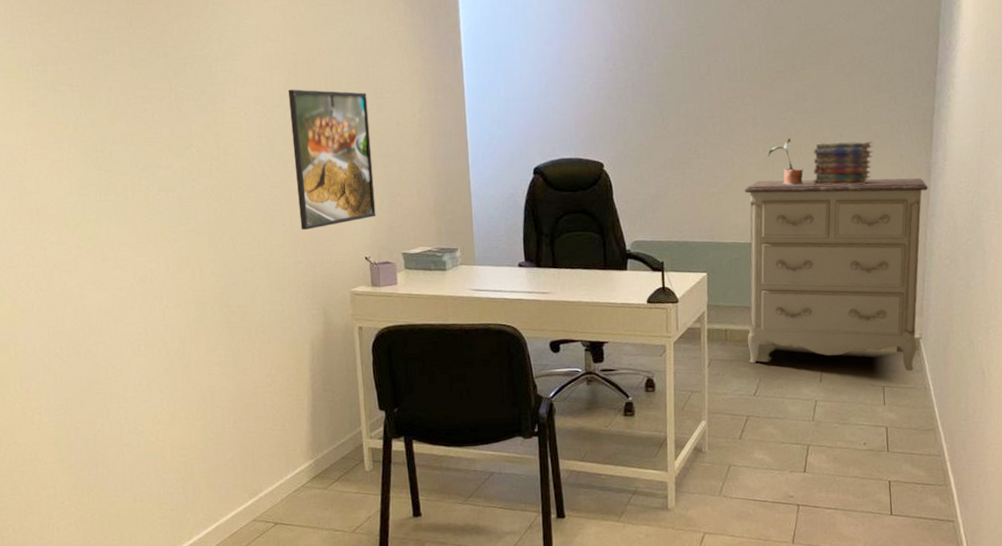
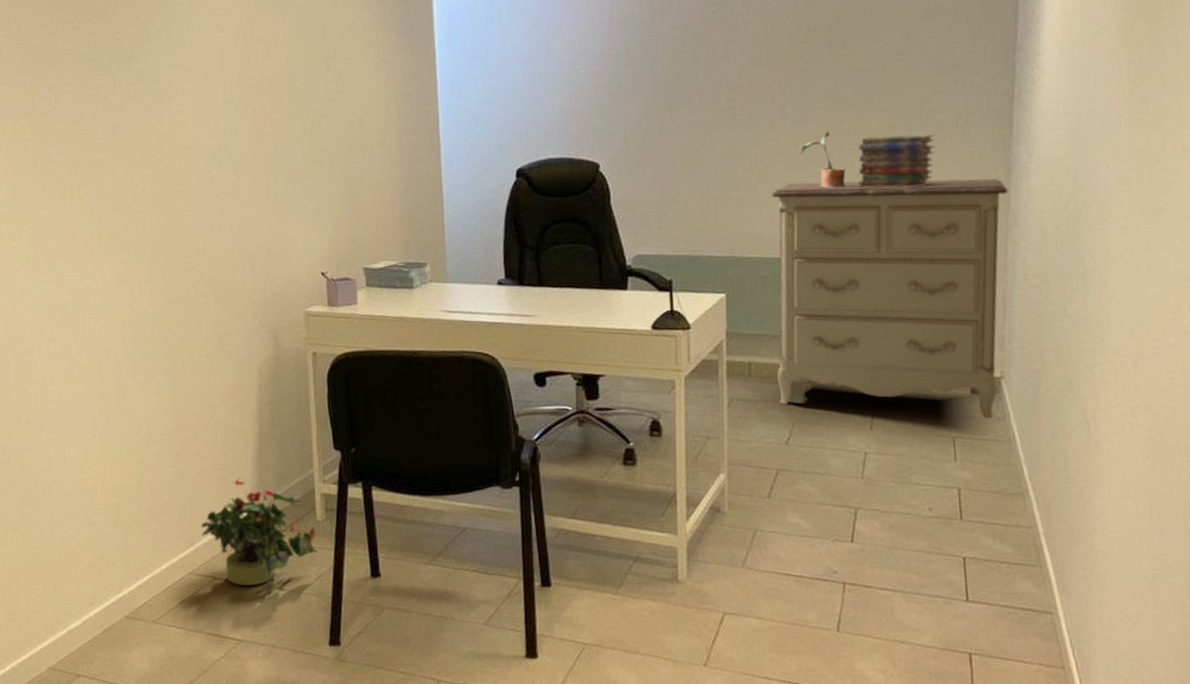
potted plant: none [262,436,367,529] -> present [201,477,319,586]
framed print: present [287,89,376,230] -> none [240,83,335,241]

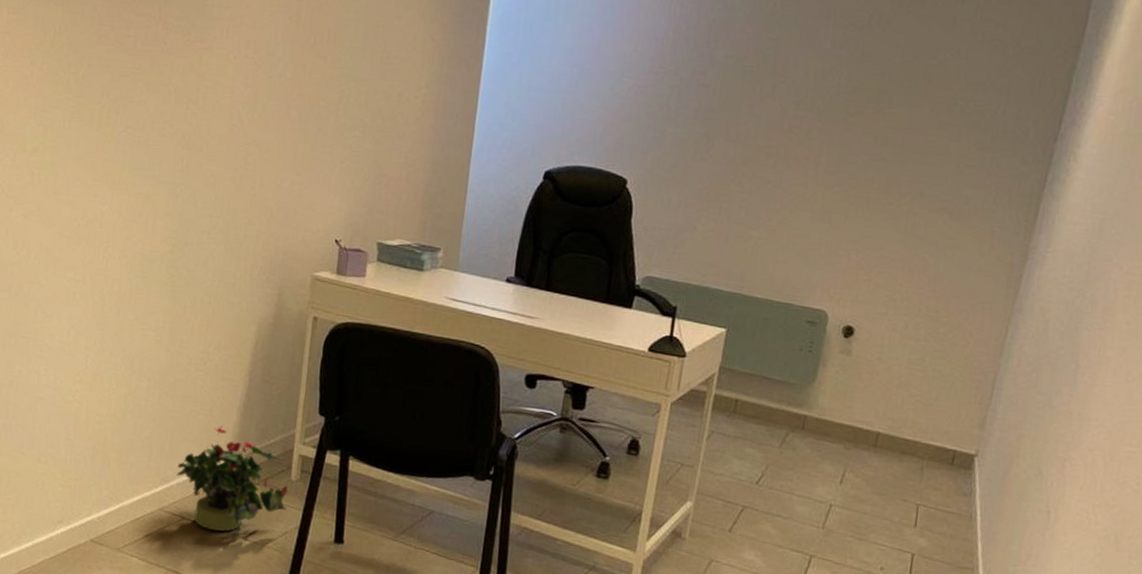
dresser: present [772,178,1008,419] -> none [758,231,1021,493]
potted plant: present [800,131,848,188] -> none [826,186,867,246]
book stack: present [858,134,935,188] -> none [877,198,961,258]

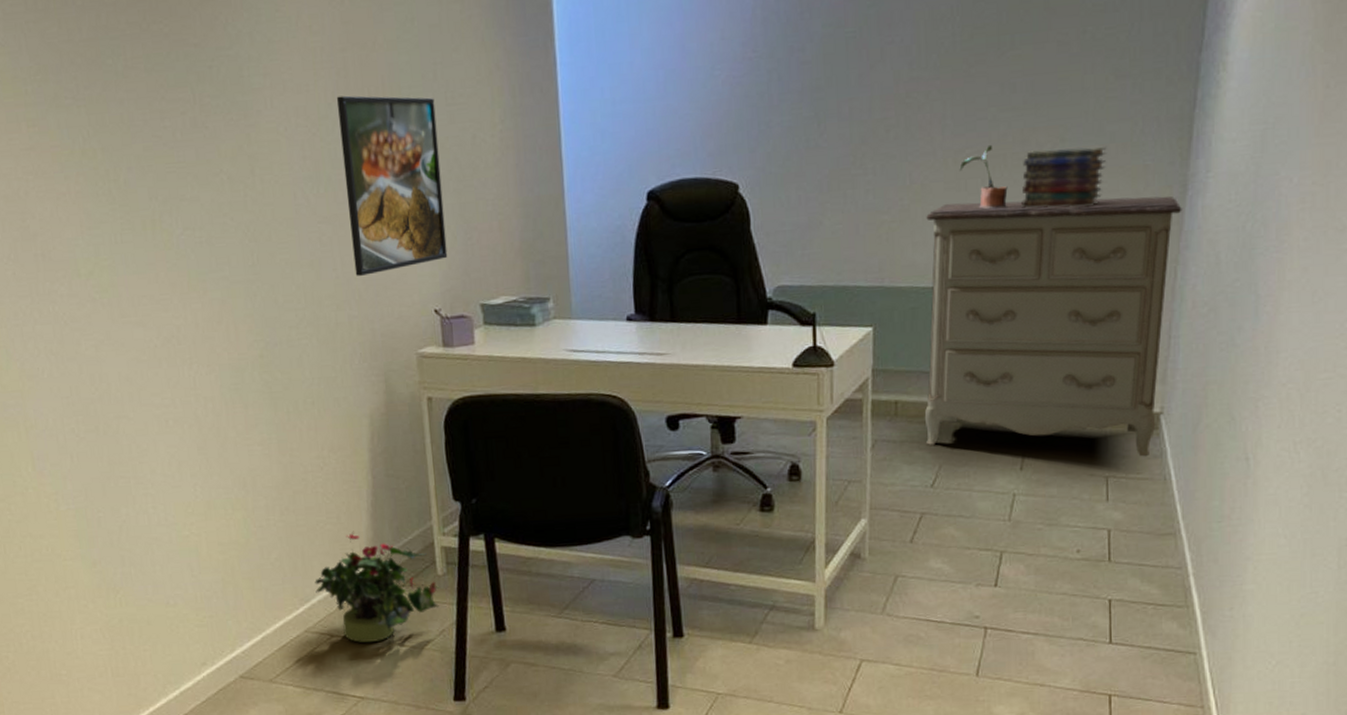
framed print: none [271,38,371,198] -> present [336,95,448,276]
dresser: none [758,231,1021,493] -> present [924,196,1182,457]
potted plant: none [826,186,867,246] -> present [959,144,1010,209]
book stack: none [877,198,961,258] -> present [1021,146,1107,208]

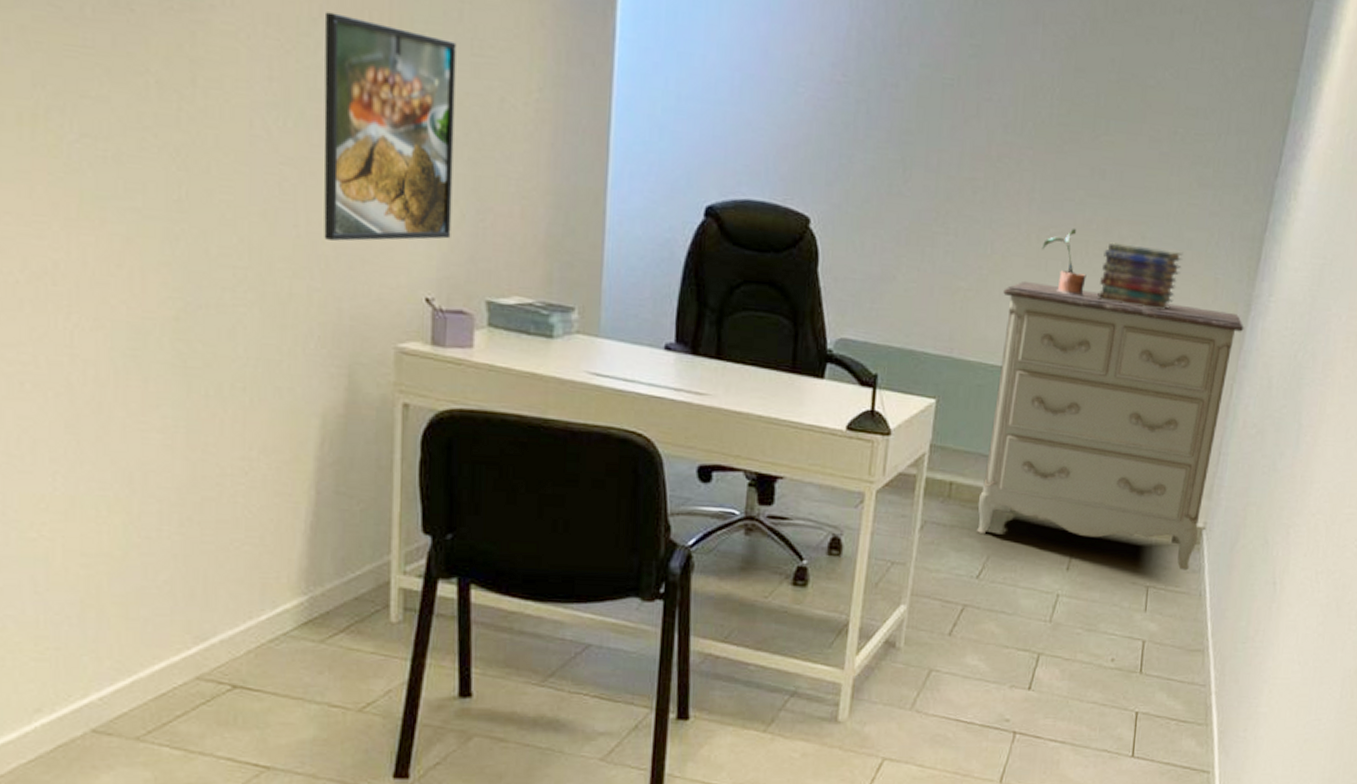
potted plant: present [315,531,440,643] -> none [218,556,392,698]

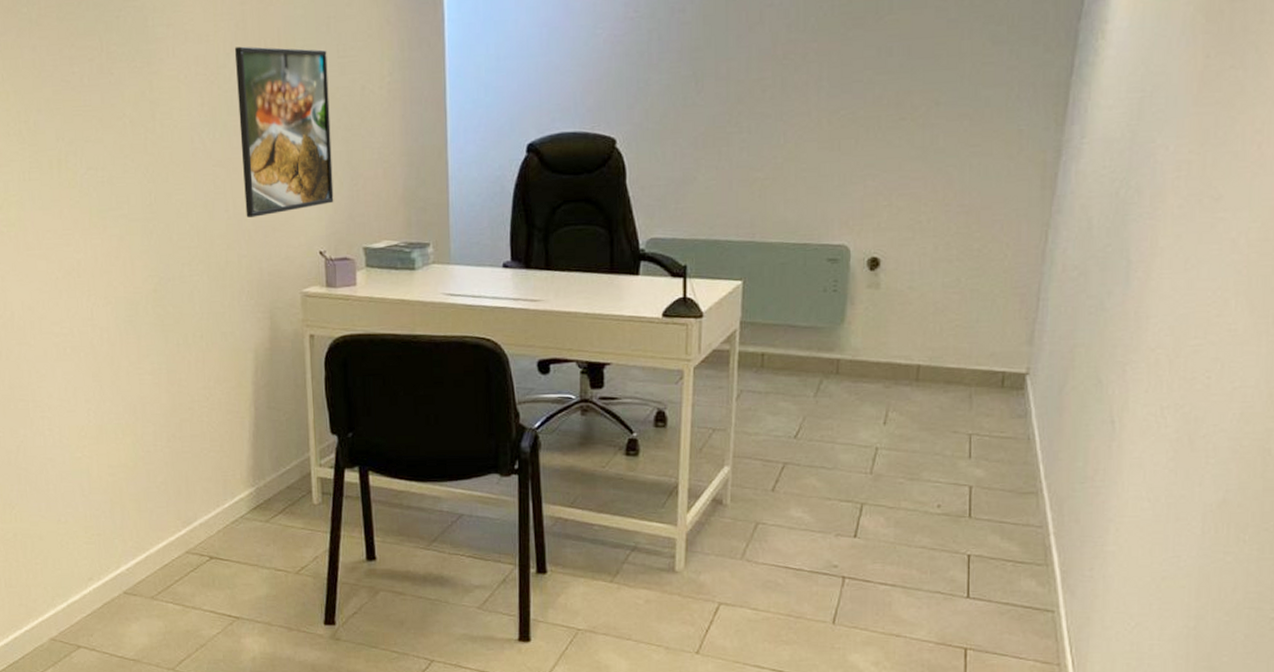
dresser: present [977,280,1244,571] -> none [790,160,1056,416]
potted plant: present [1041,228,1087,297] -> none [833,106,882,169]
book stack: present [1097,241,1183,310] -> none [894,110,982,170]

